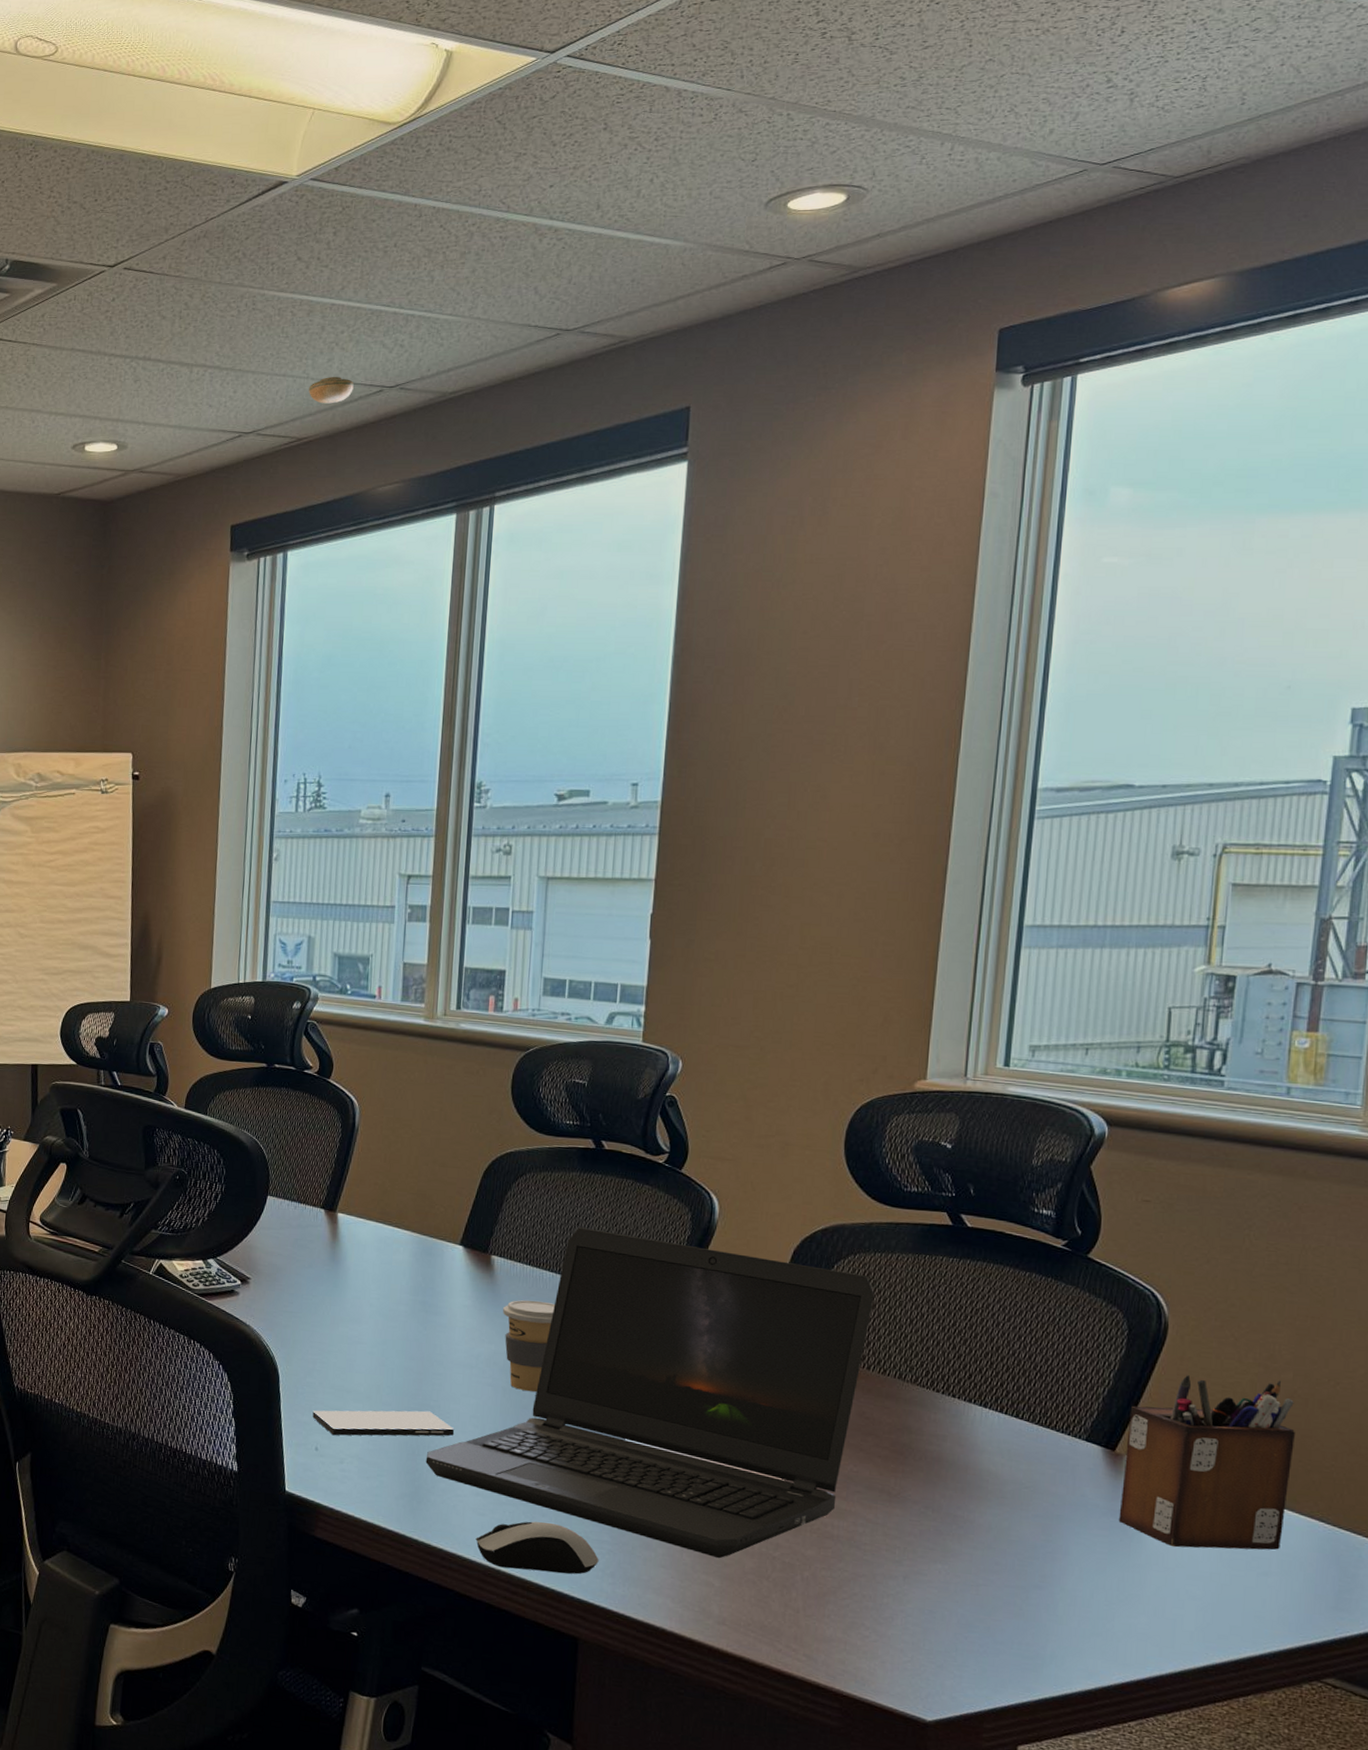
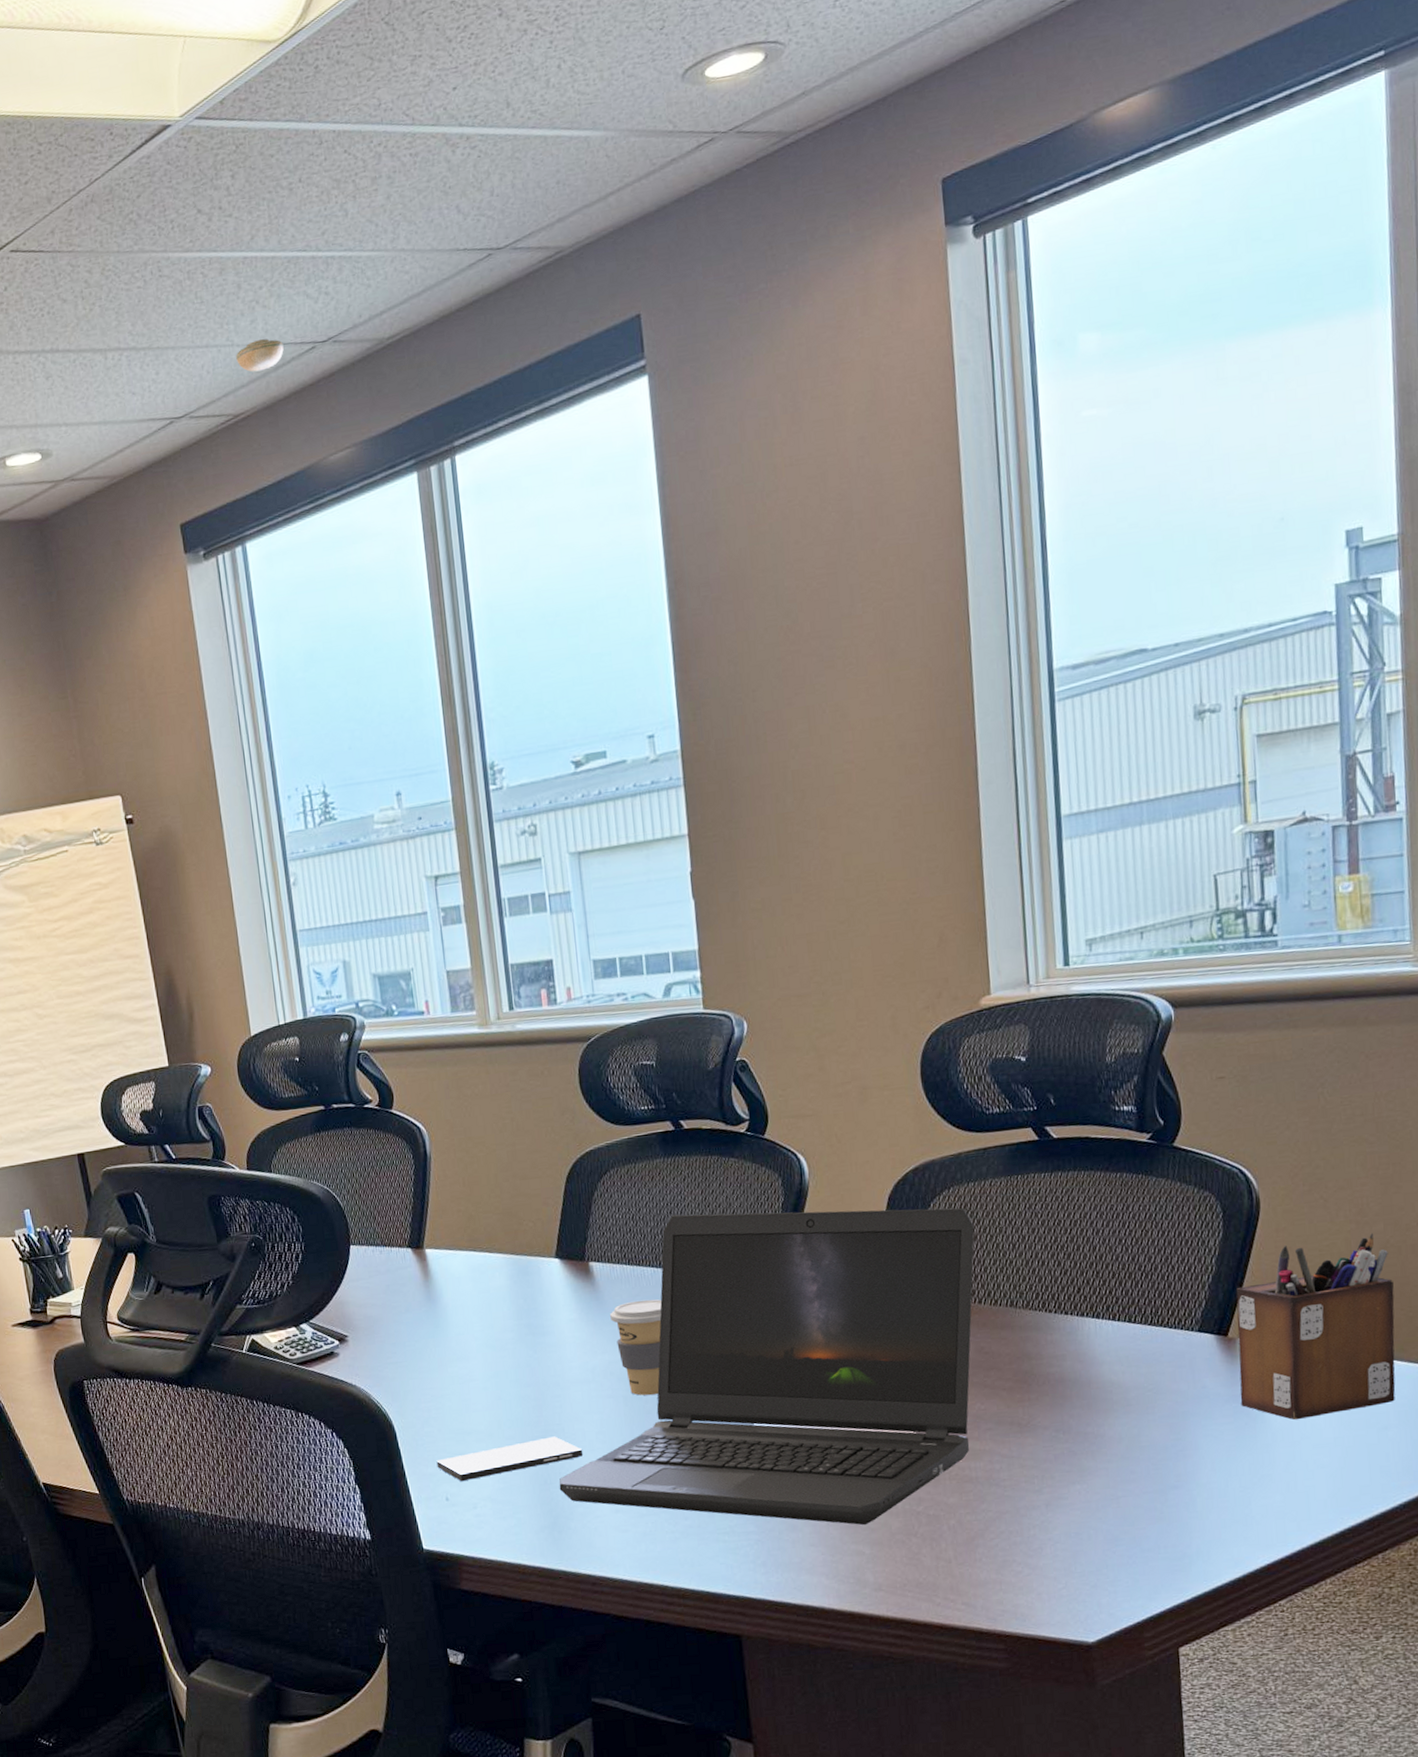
computer mouse: present [475,1521,599,1575] -> none [623,1524,748,1581]

